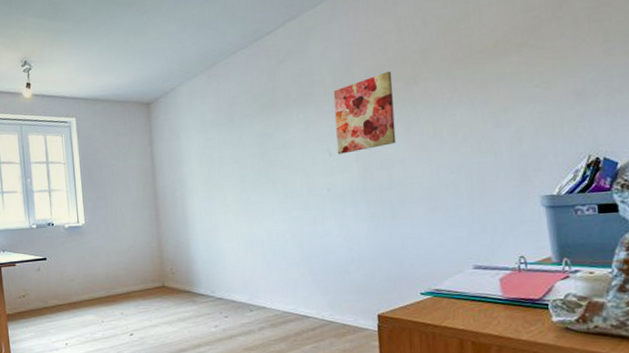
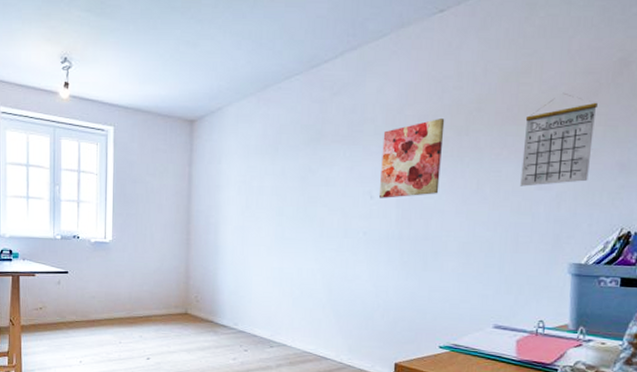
calendar: none [471,33,546,127] -> present [520,94,598,187]

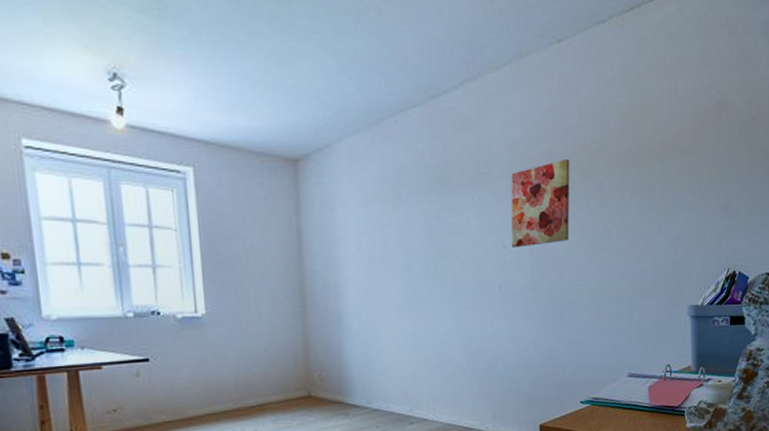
calendar: present [520,94,598,187] -> none [642,135,703,230]

